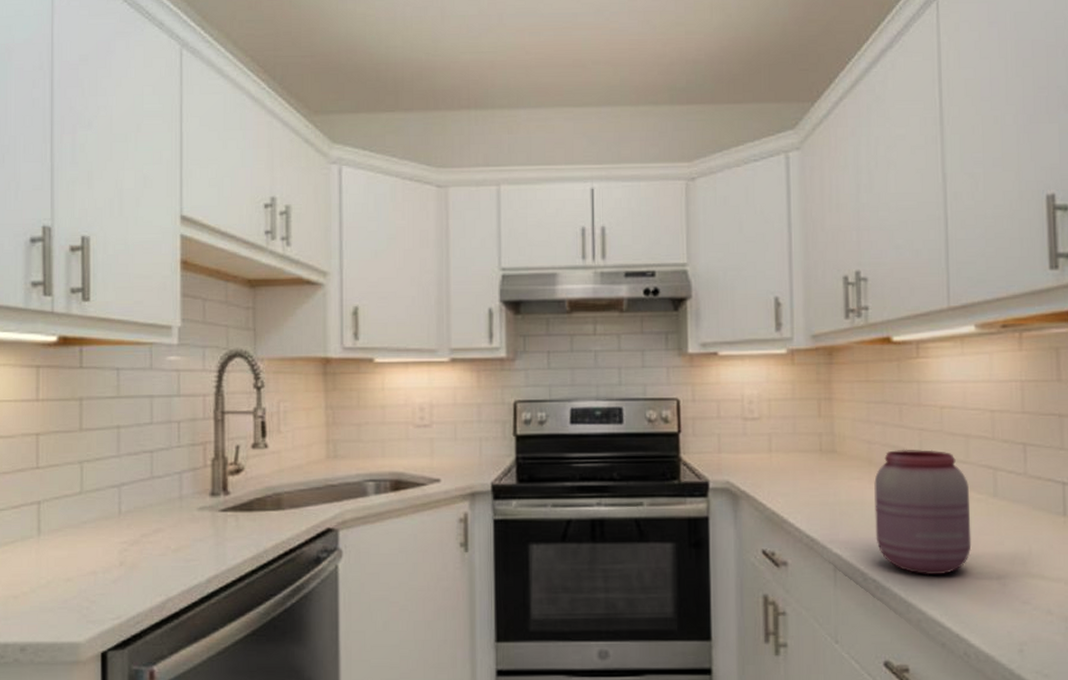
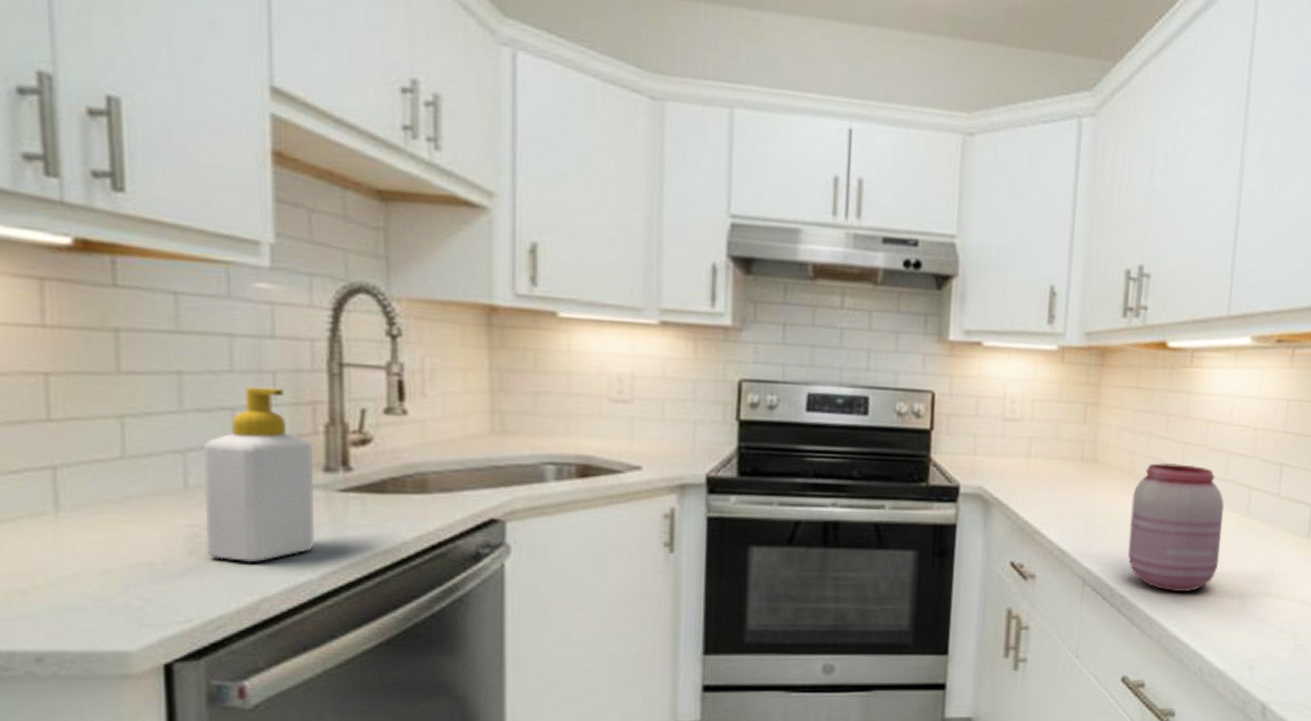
soap bottle: none [131,433,204,569] -> present [203,386,316,562]

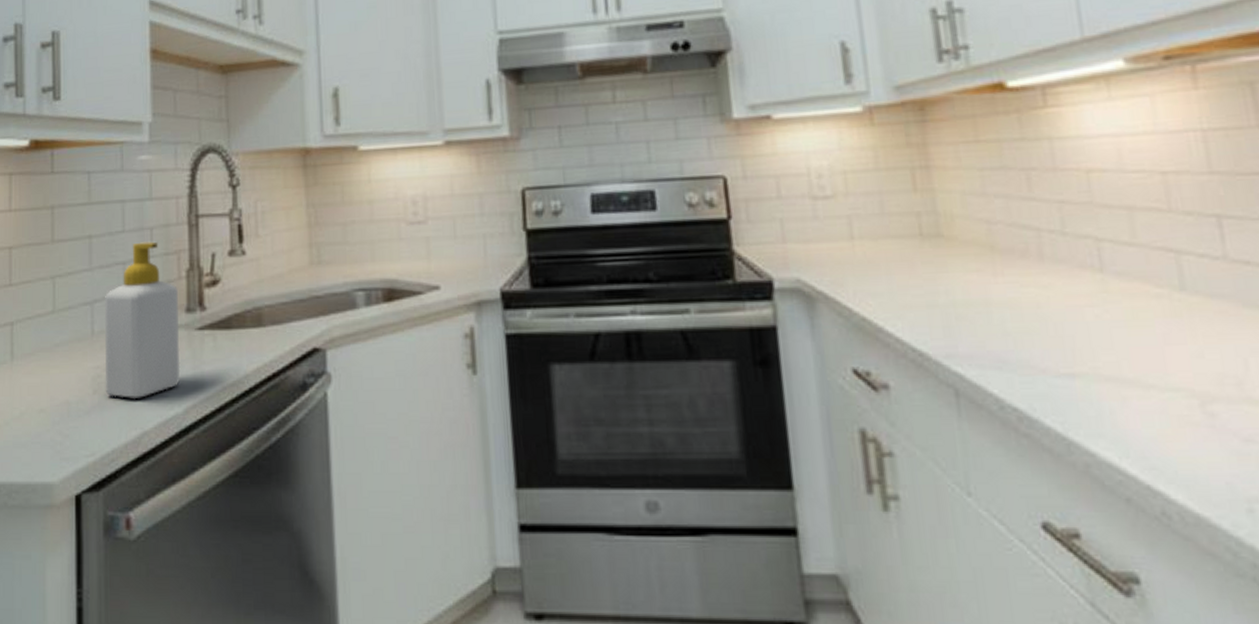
jar: present [1127,463,1224,592] -> none [1000,228,1156,402]

